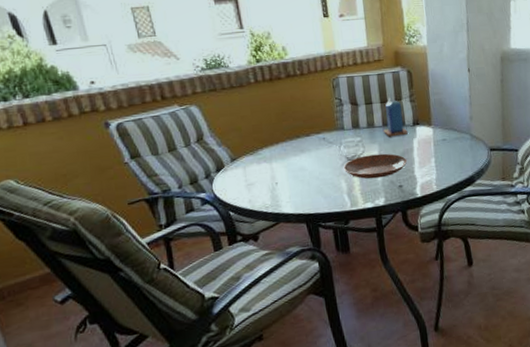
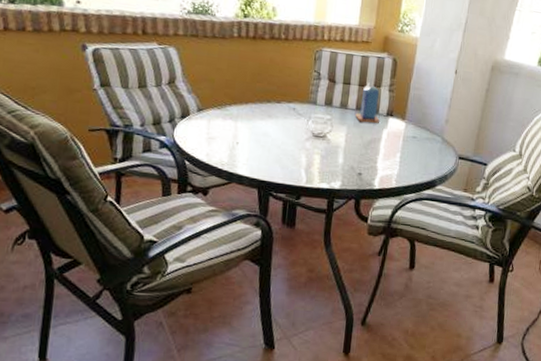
bowl: present [343,153,408,179] -> none [306,135,373,162]

